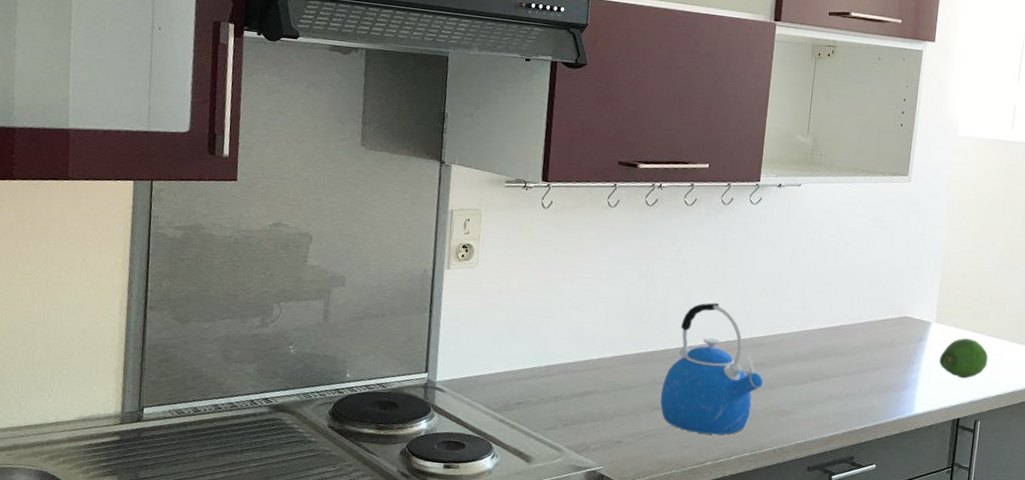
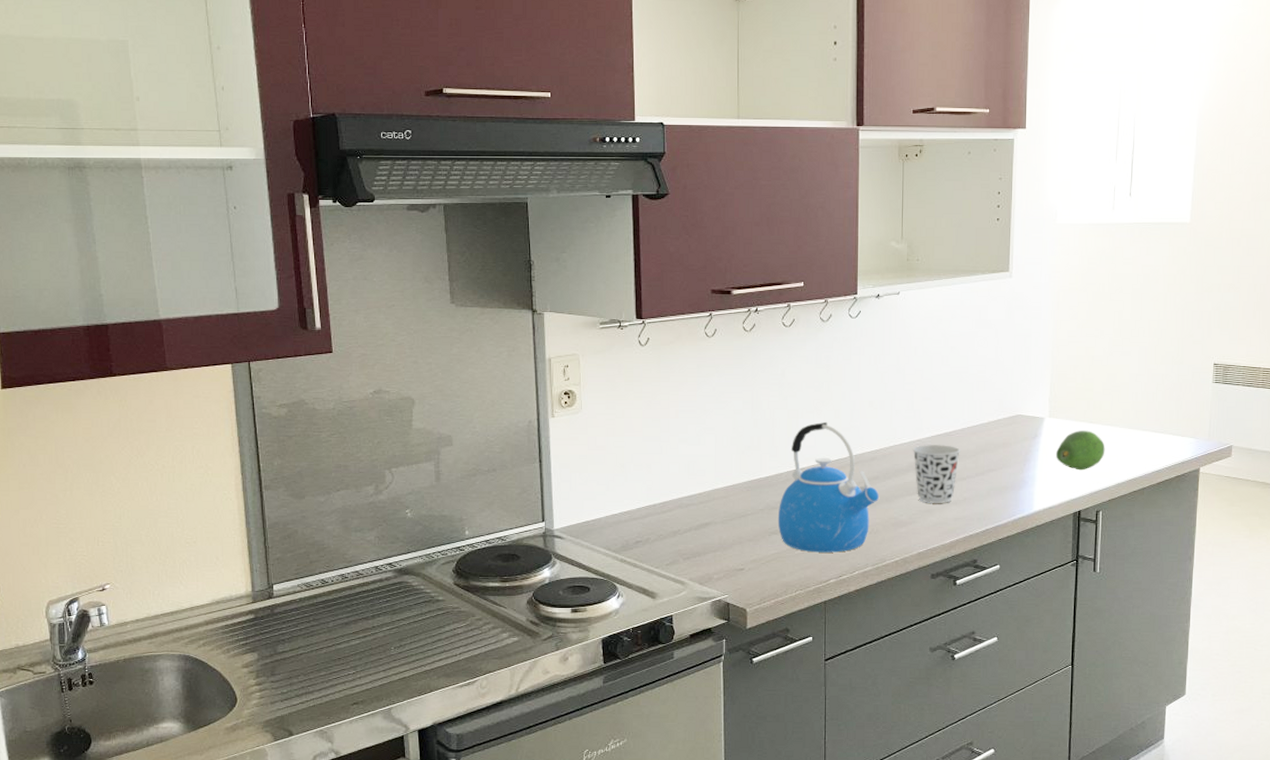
cup: none [799,336,847,397] -> present [912,445,960,503]

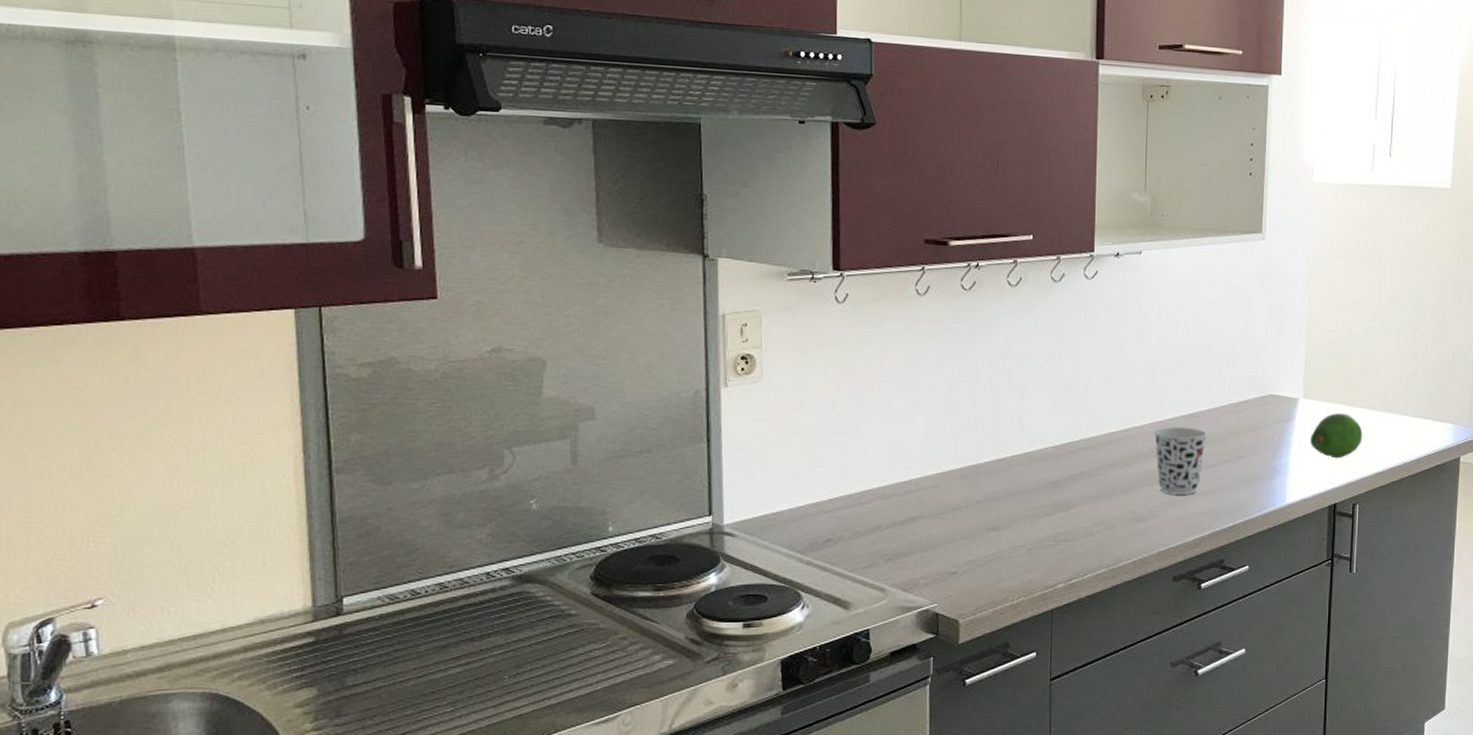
kettle: present [777,422,879,553] -> none [998,399,1115,552]

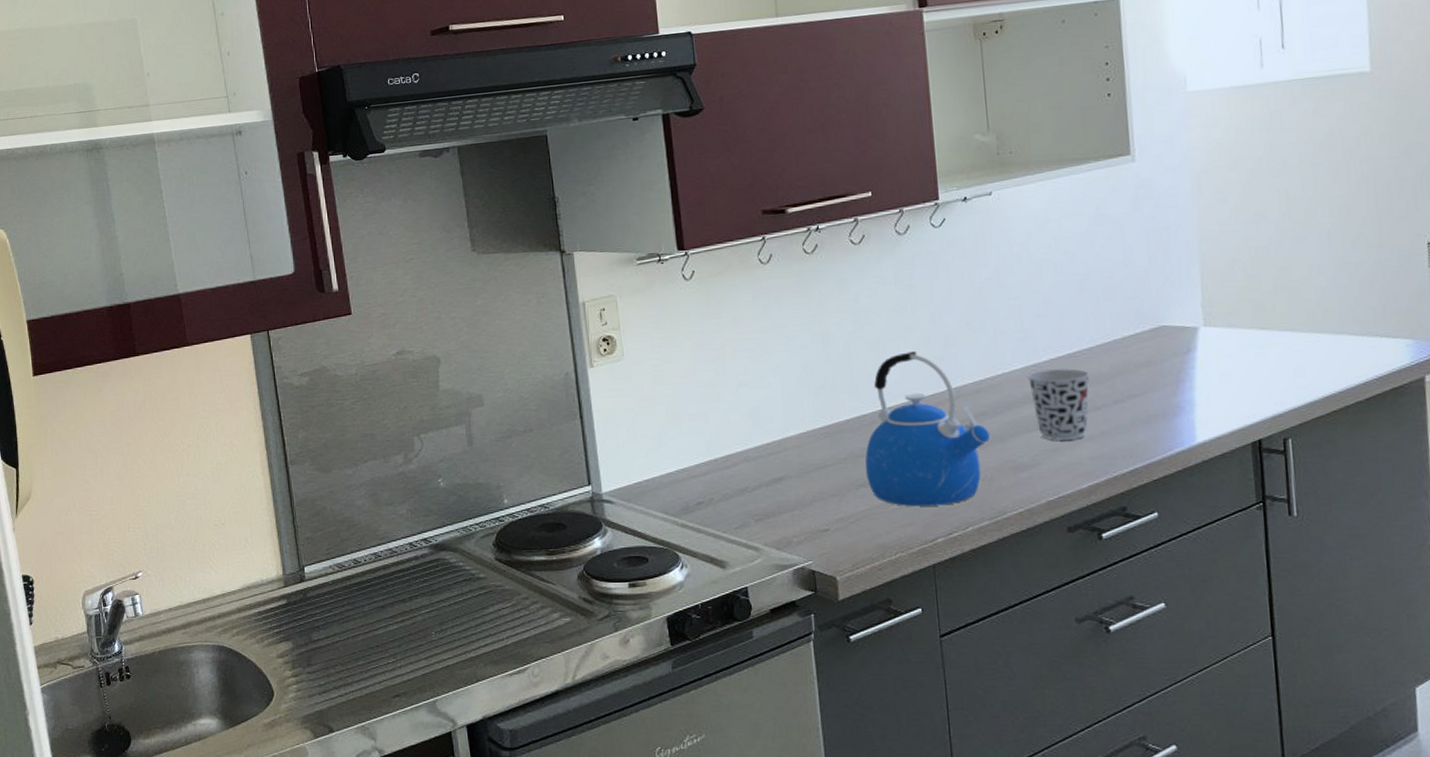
kettle: none [998,399,1115,552] -> present [864,351,990,507]
fruit: present [1310,413,1363,459] -> none [1218,338,1287,390]

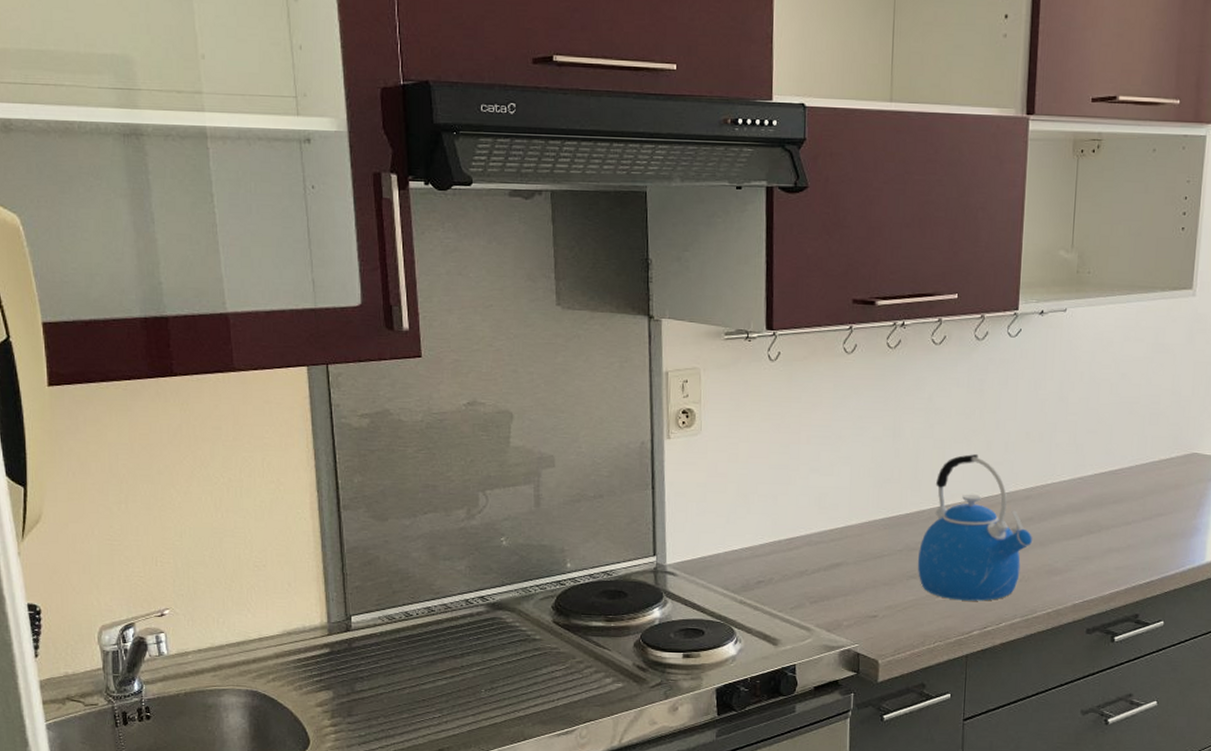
cup: present [1026,368,1090,441] -> none [1072,483,1126,550]

